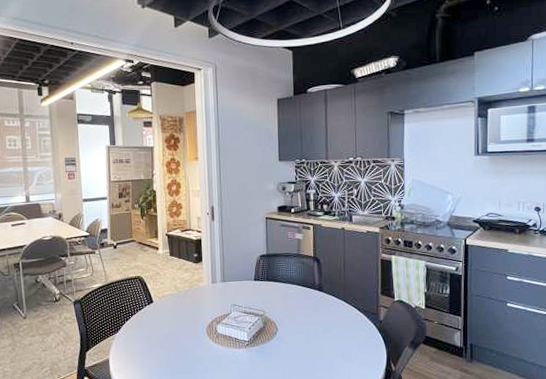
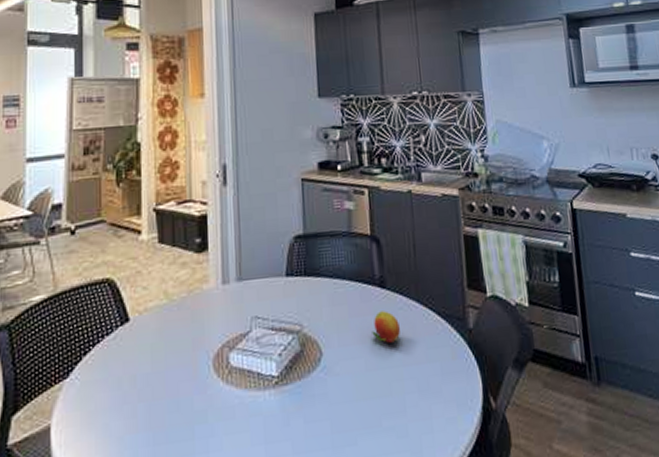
fruit: none [312,306,331,326] -> present [372,311,400,343]

